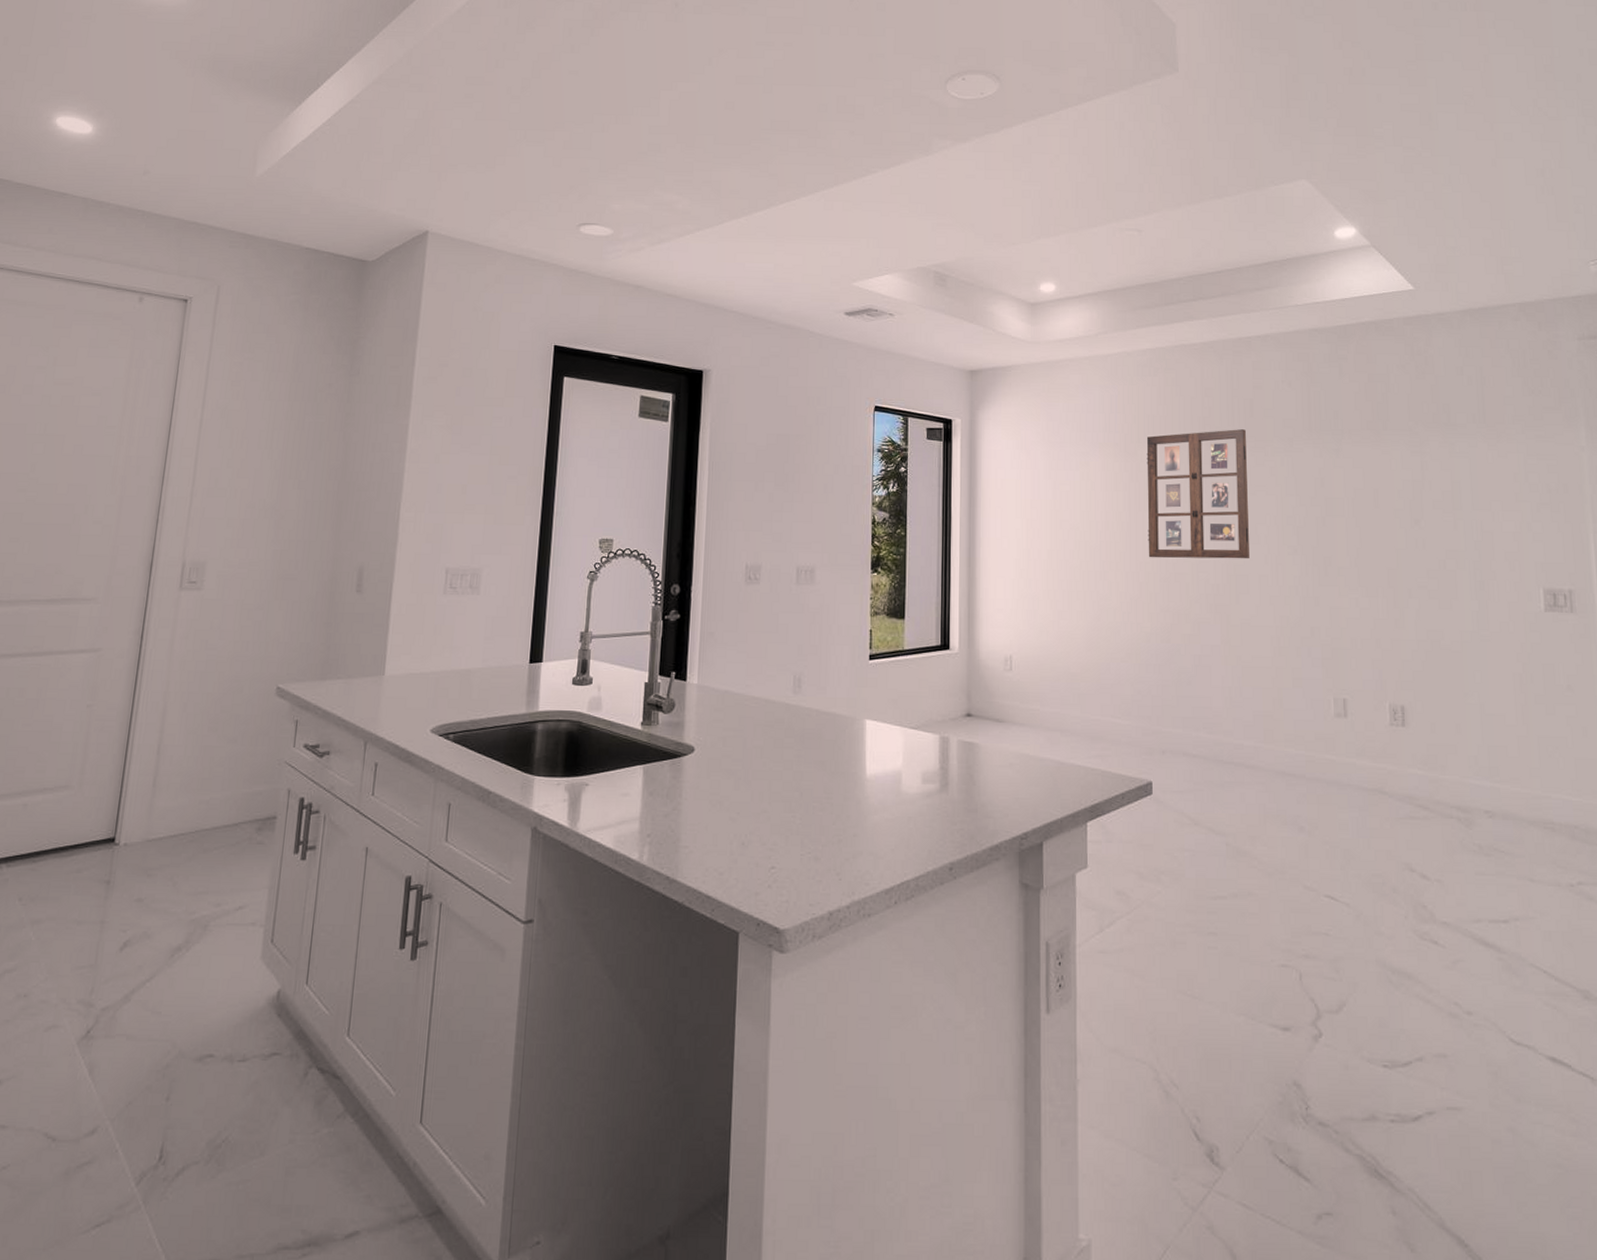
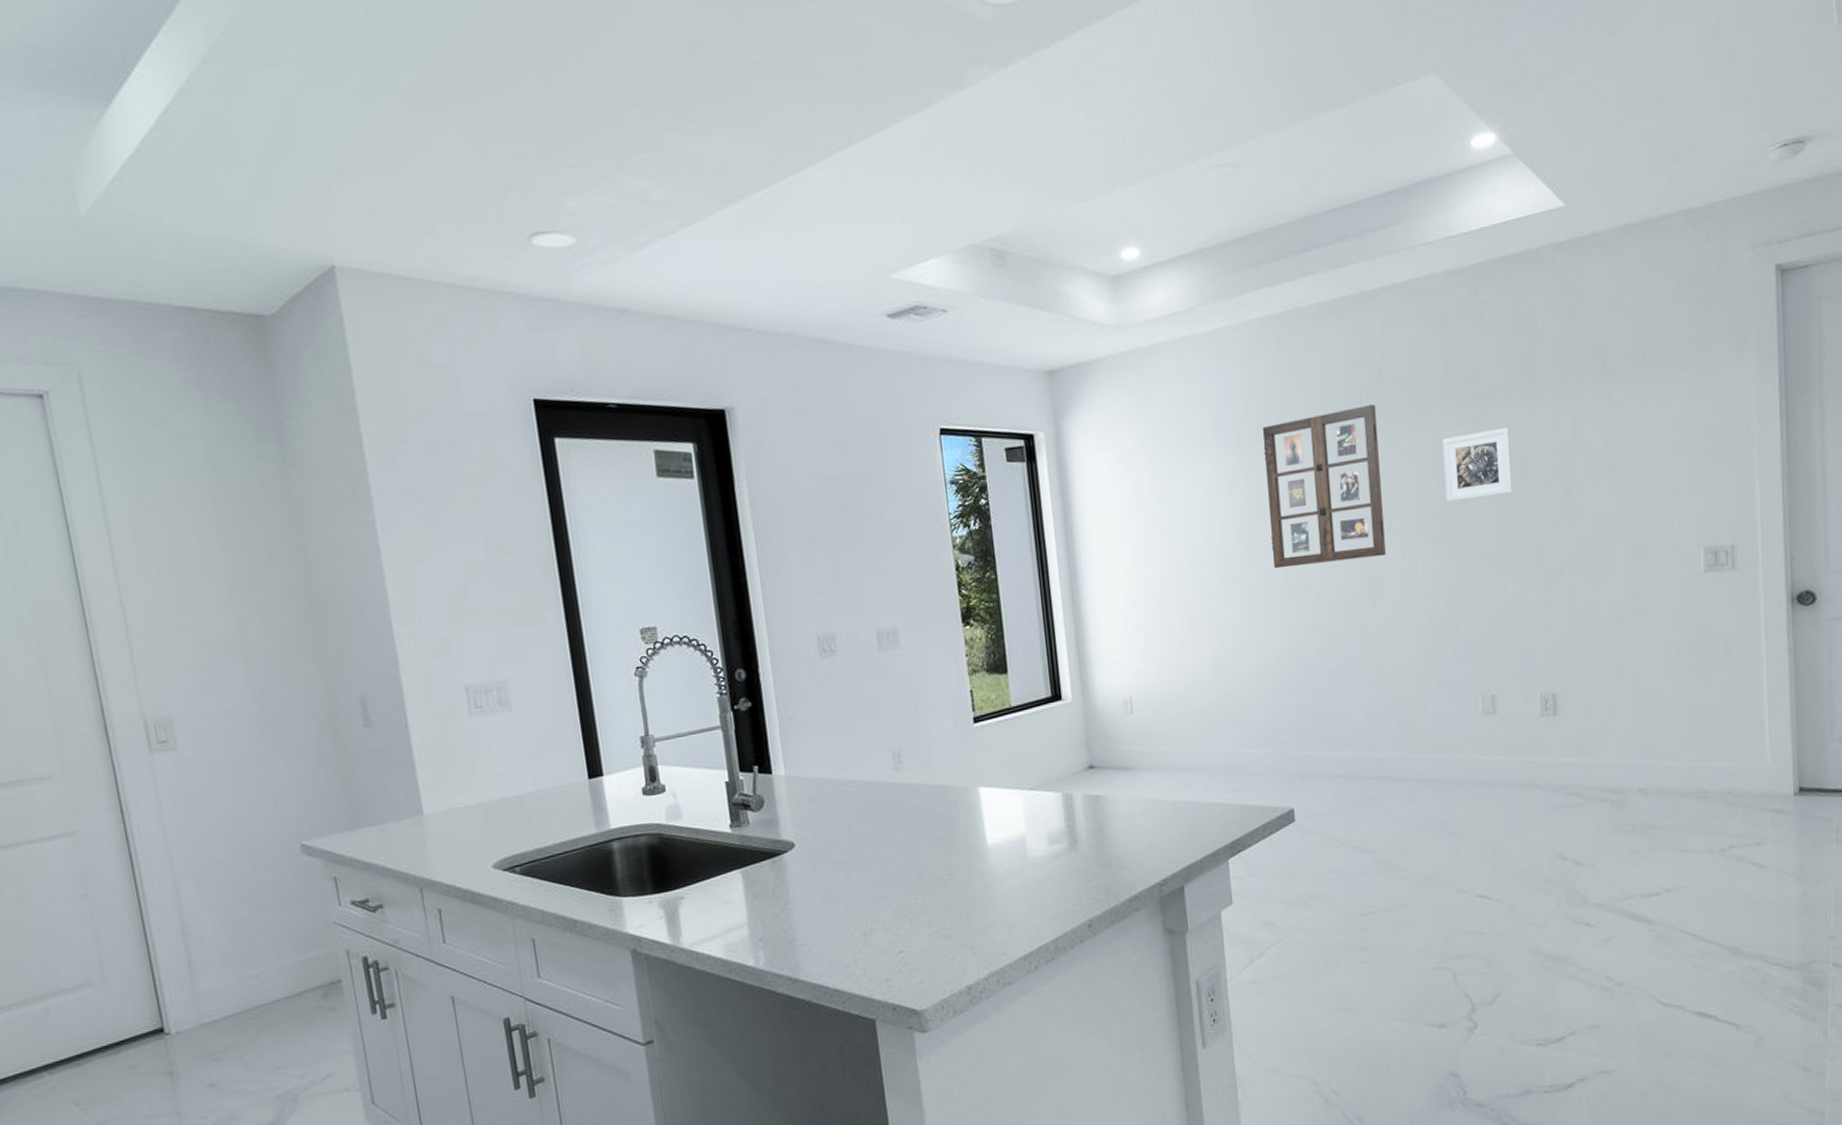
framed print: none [1304,461,1366,520] -> present [1442,427,1513,503]

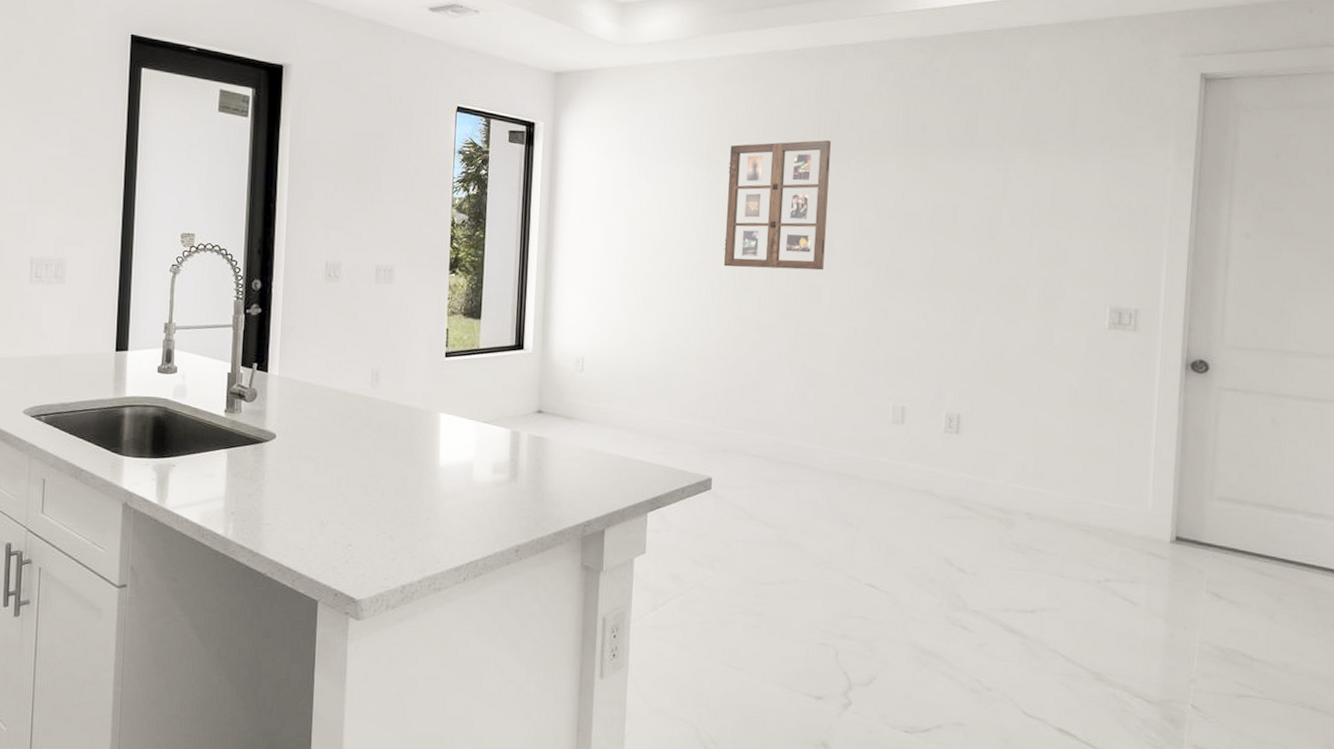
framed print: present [1442,427,1513,503] -> none [883,176,946,234]

